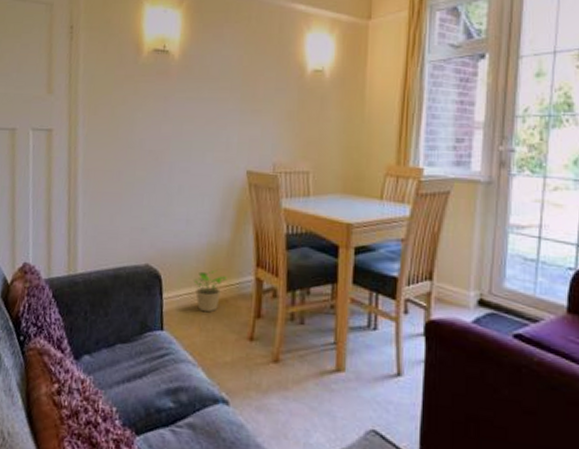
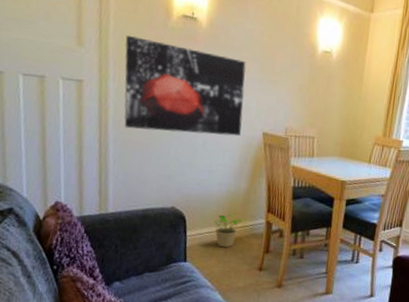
wall art: none [94,78,224,178] -> present [124,36,246,136]

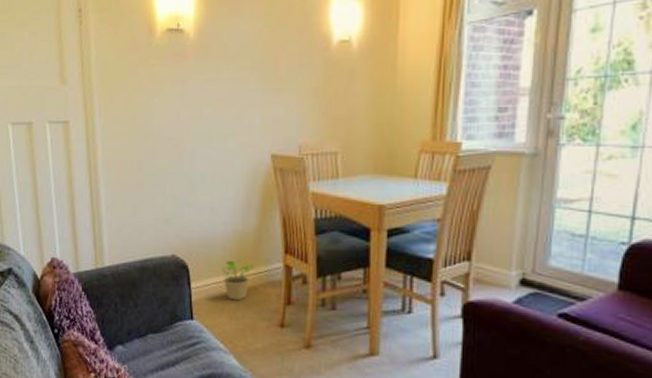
wall art: present [124,36,246,136] -> none [108,63,245,169]

